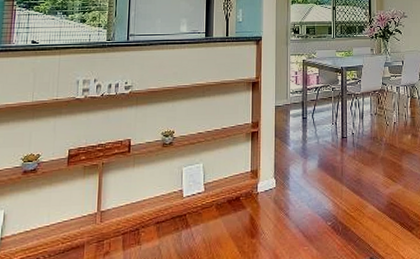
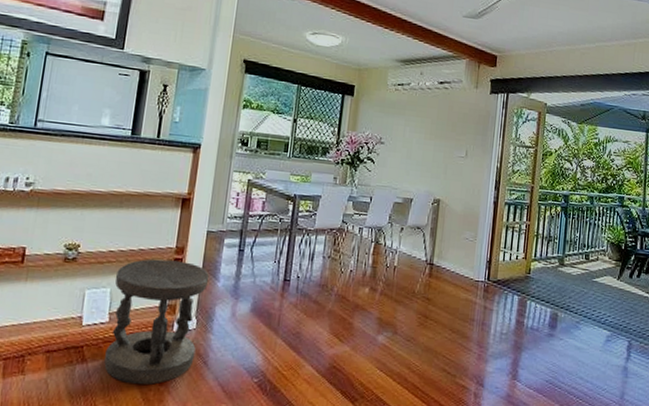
stool: none [205,133,282,240] -> present [104,258,210,385]

